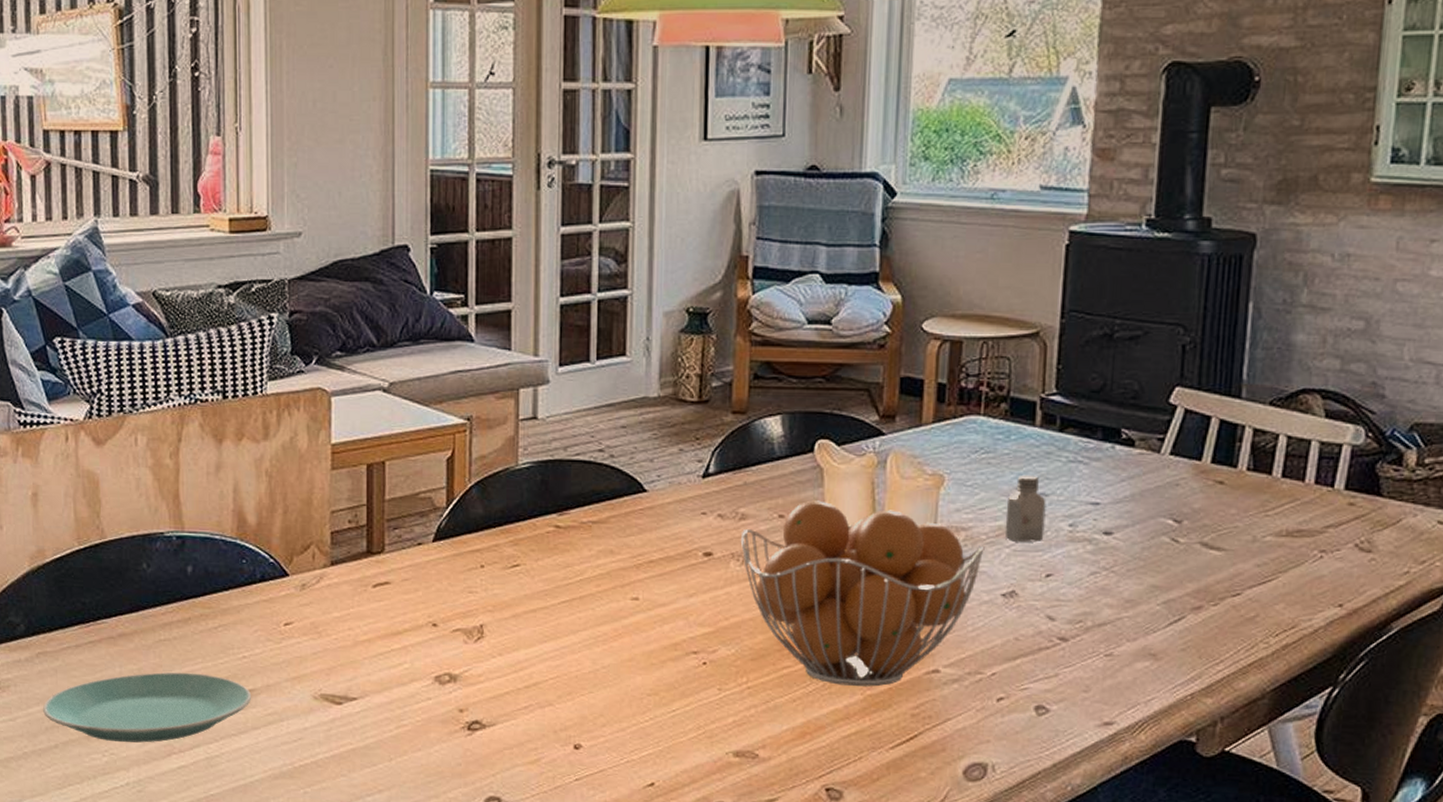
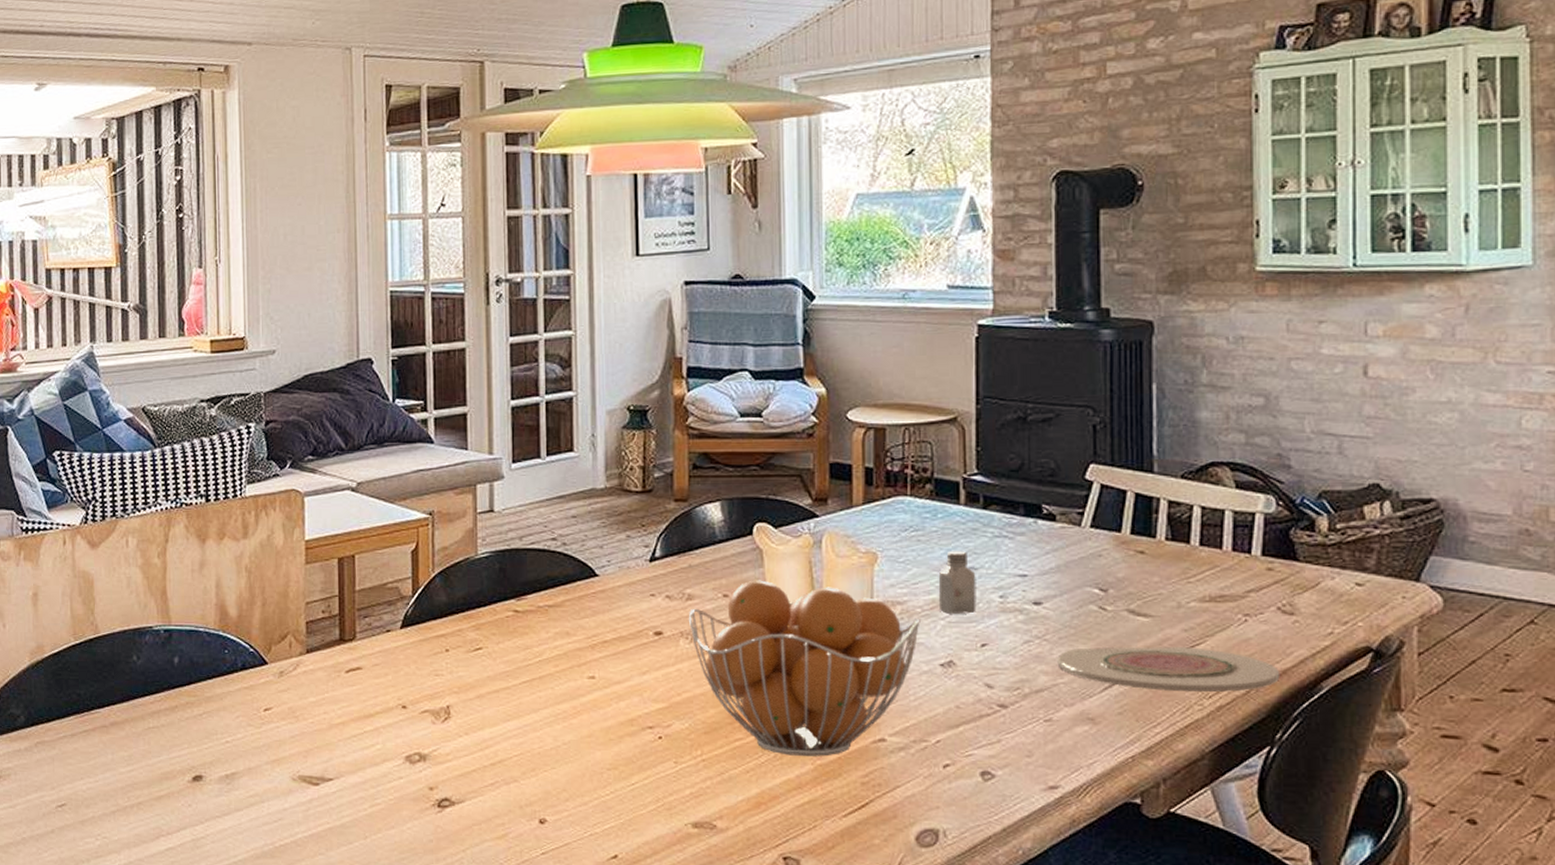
plate: present [43,672,252,743] -> none [41,757,235,827]
plate: none [1123,581,1351,631] -> present [1057,647,1280,693]

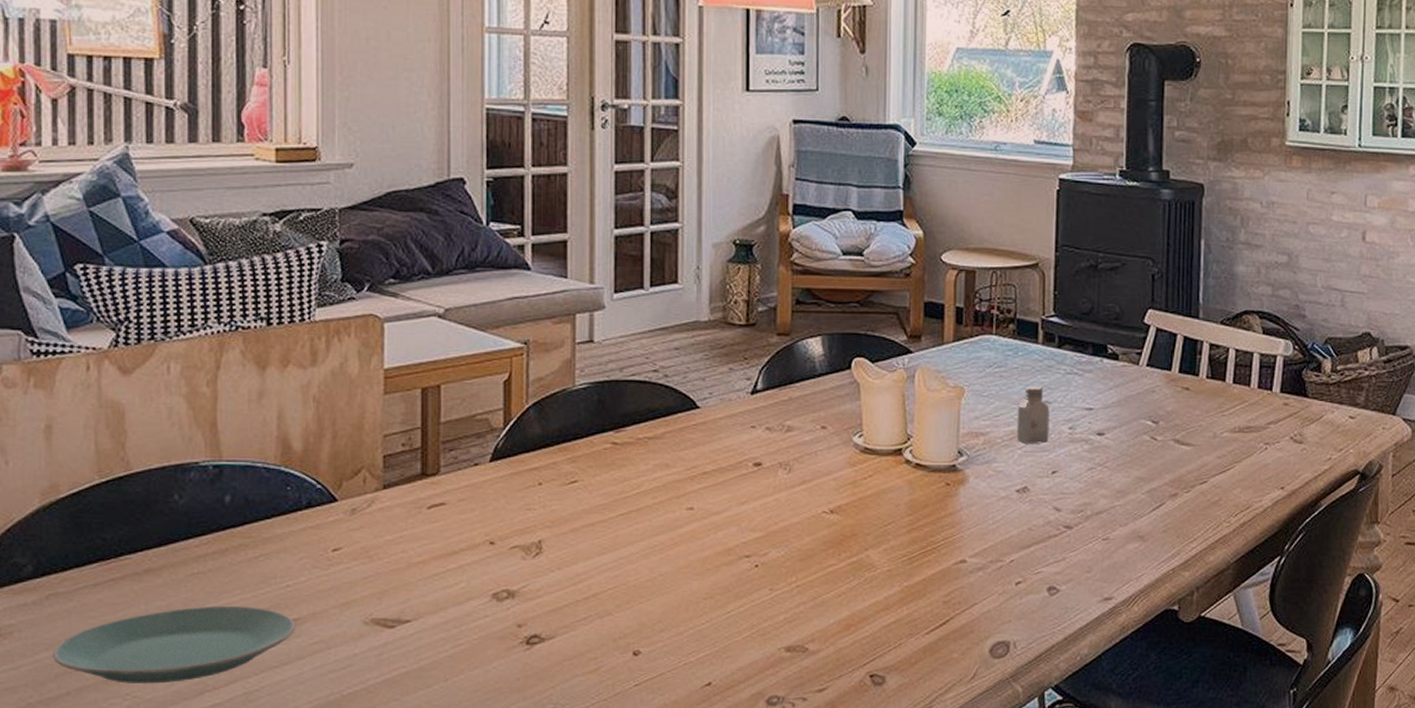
plate: none [41,757,235,827] -> present [53,605,296,684]
fruit basket: present [688,580,920,757] -> none [787,412,1000,579]
plate: present [1057,647,1280,693] -> none [1115,472,1290,511]

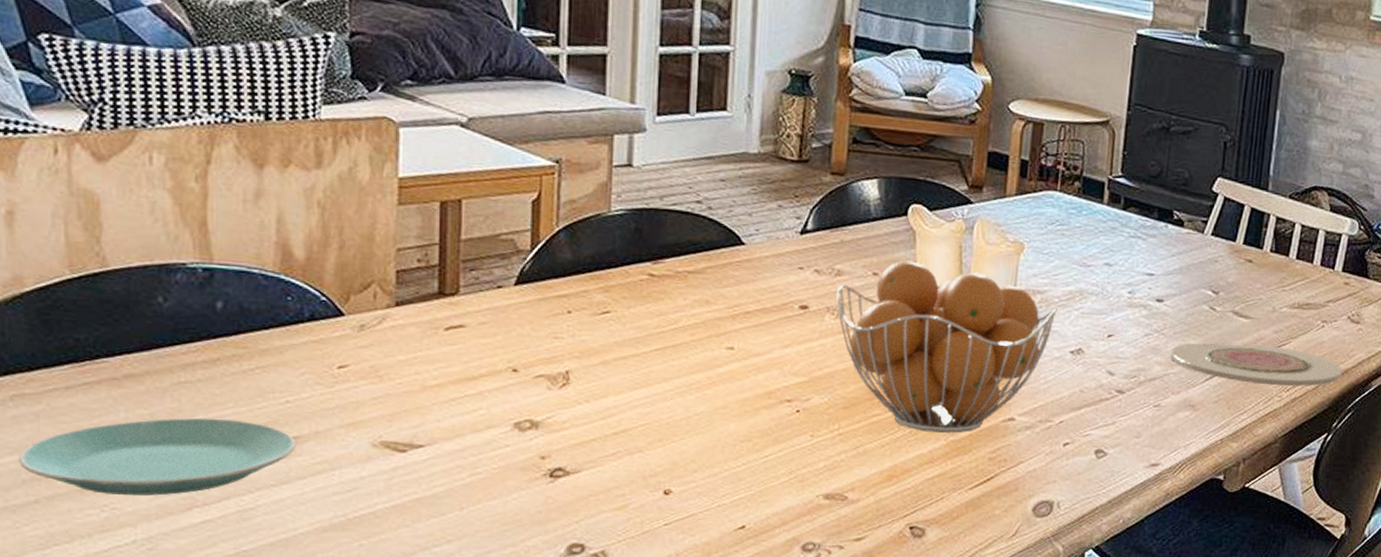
fruit basket: none [787,412,1000,579] -> present [835,260,1057,433]
saltshaker: present [1016,385,1050,444] -> none [1074,246,1110,307]
plate: none [1115,472,1290,511] -> present [1170,343,1343,387]

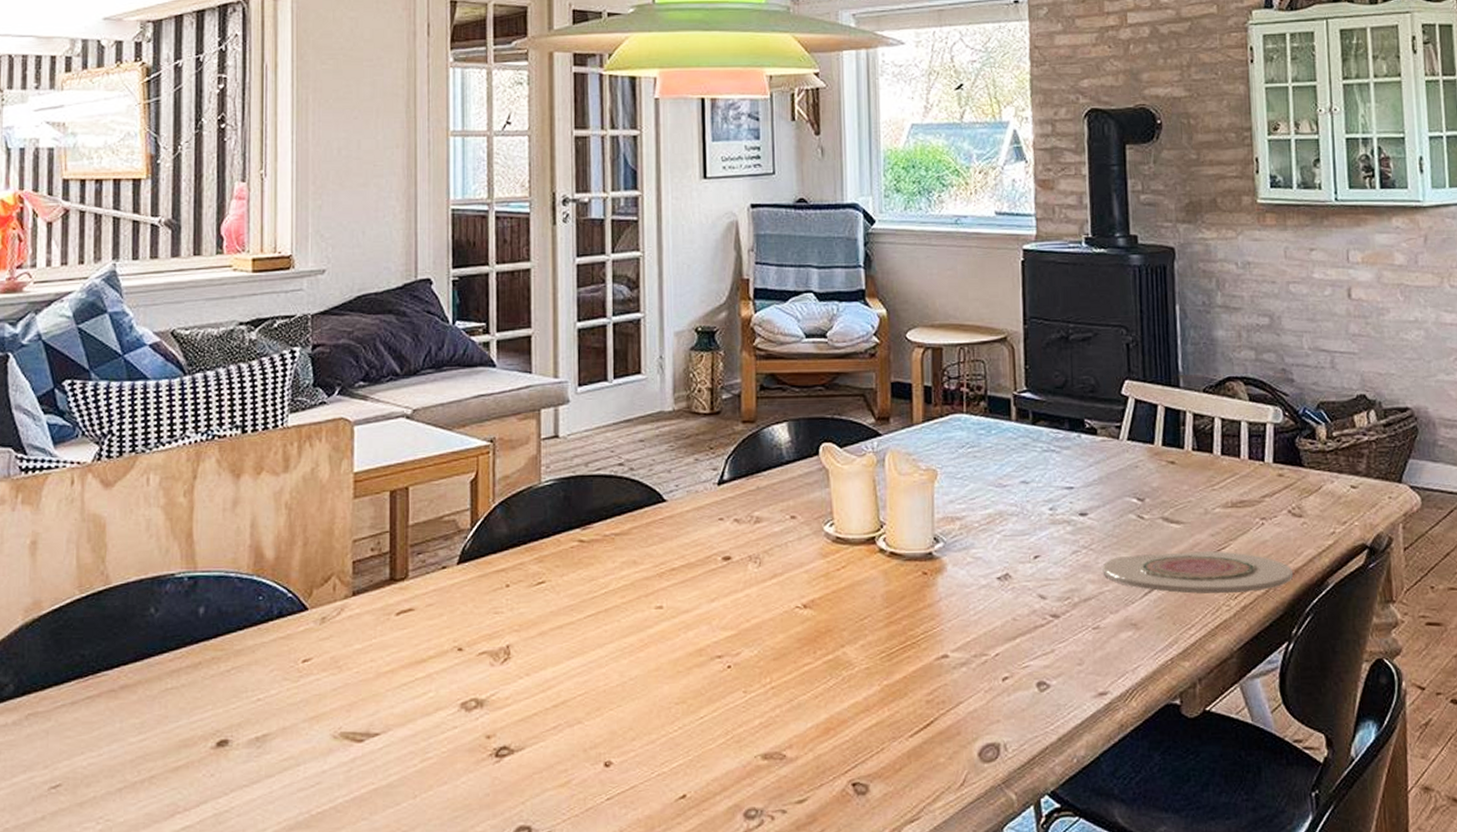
plate: present [19,417,297,497] -> none [30,721,266,807]
fruit basket: present [835,260,1057,433] -> none [756,500,978,678]

